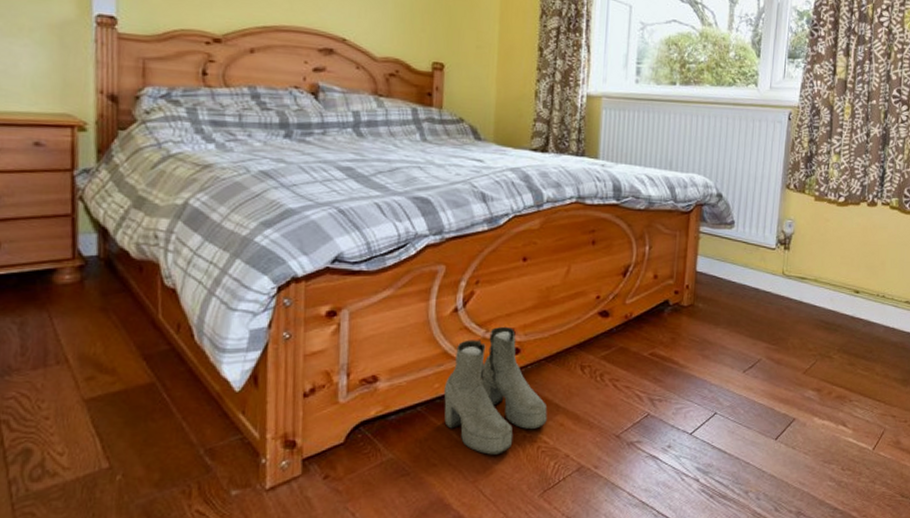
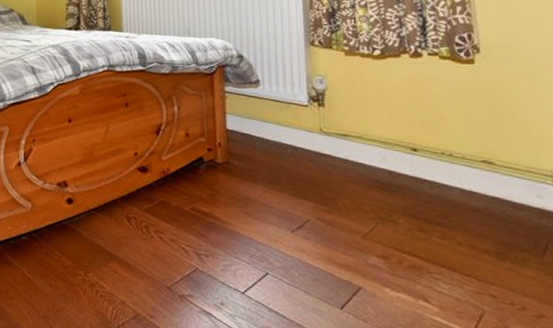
boots: present [443,326,548,455] -> none [15,178,102,294]

